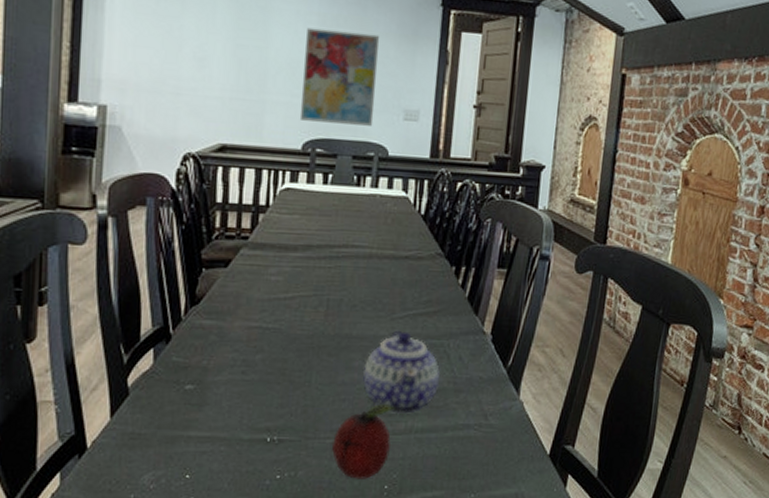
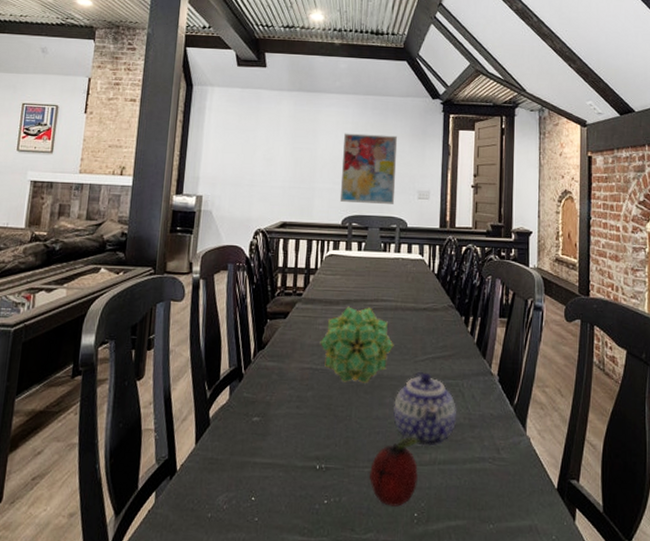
decorative ball: none [271,253,367,345] -> present [319,306,394,383]

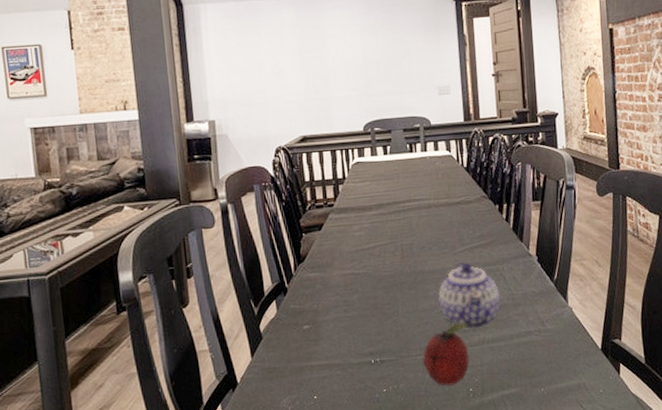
decorative ball: present [319,306,394,383] -> none [358,208,432,283]
wall art: present [339,133,398,204] -> none [353,32,415,108]

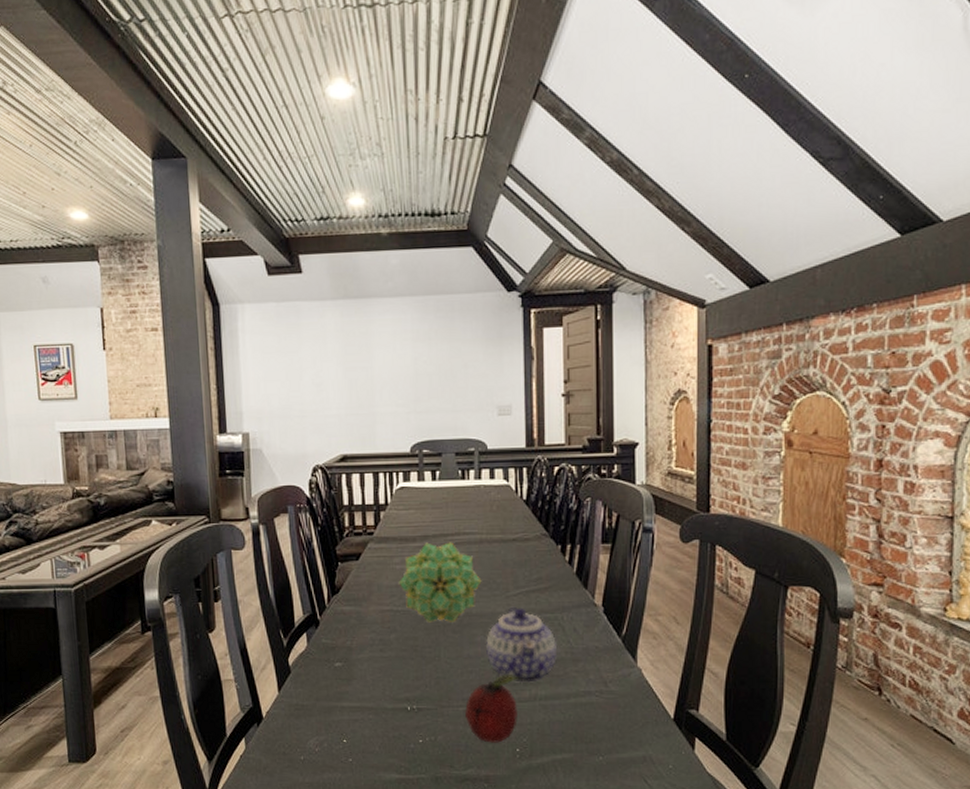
decorative ball: none [358,208,432,283] -> present [398,542,482,624]

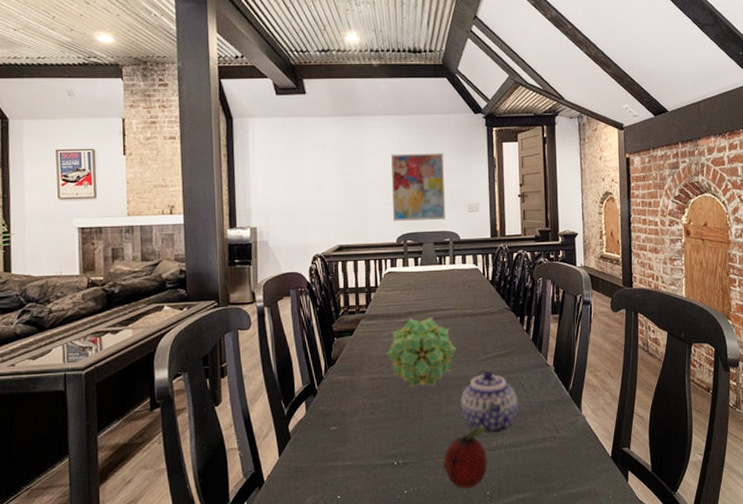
wall art: none [404,342,471,426] -> present [391,153,446,221]

